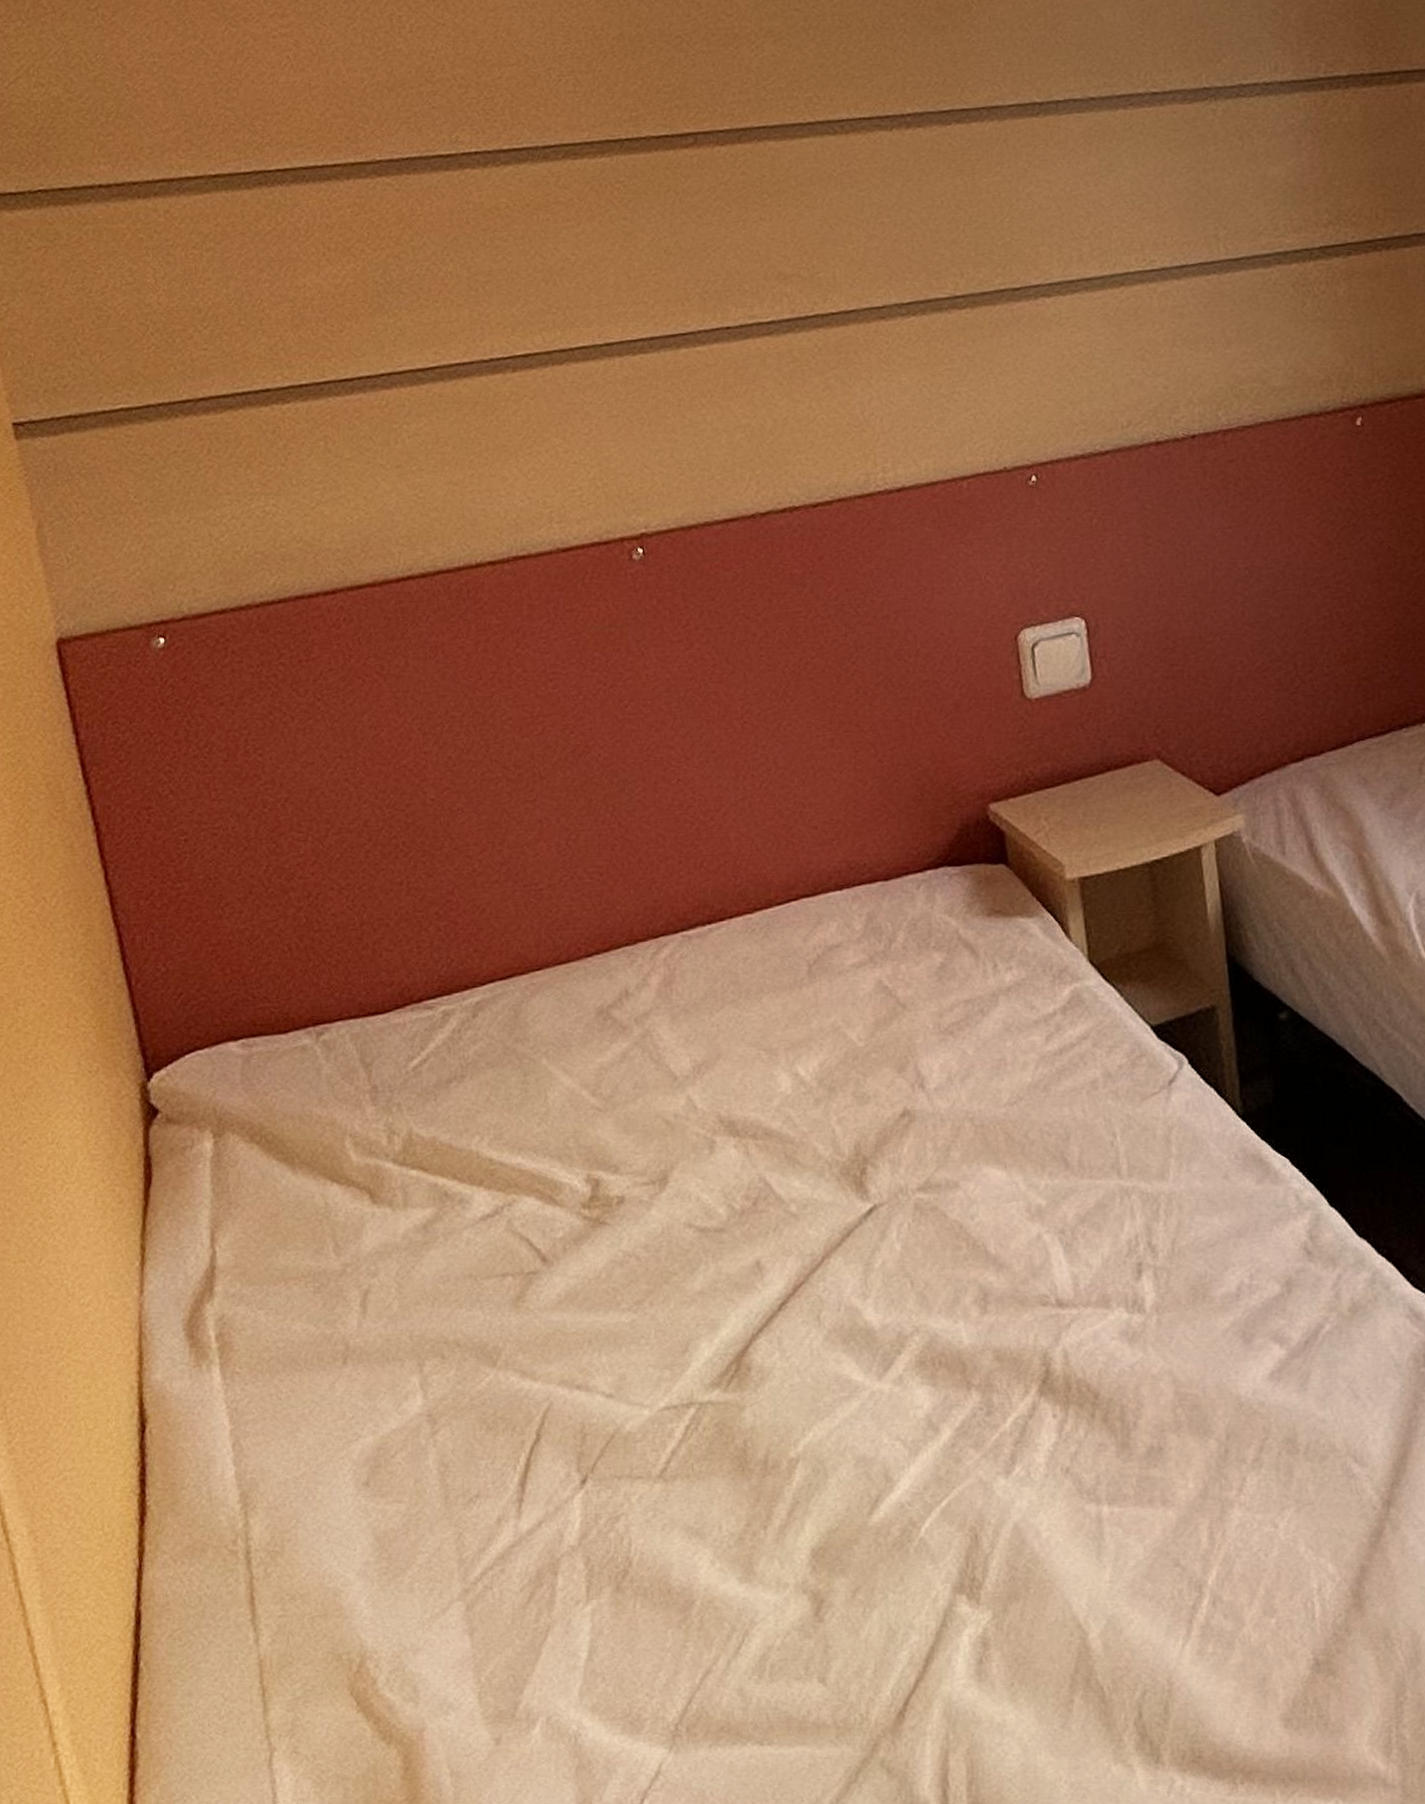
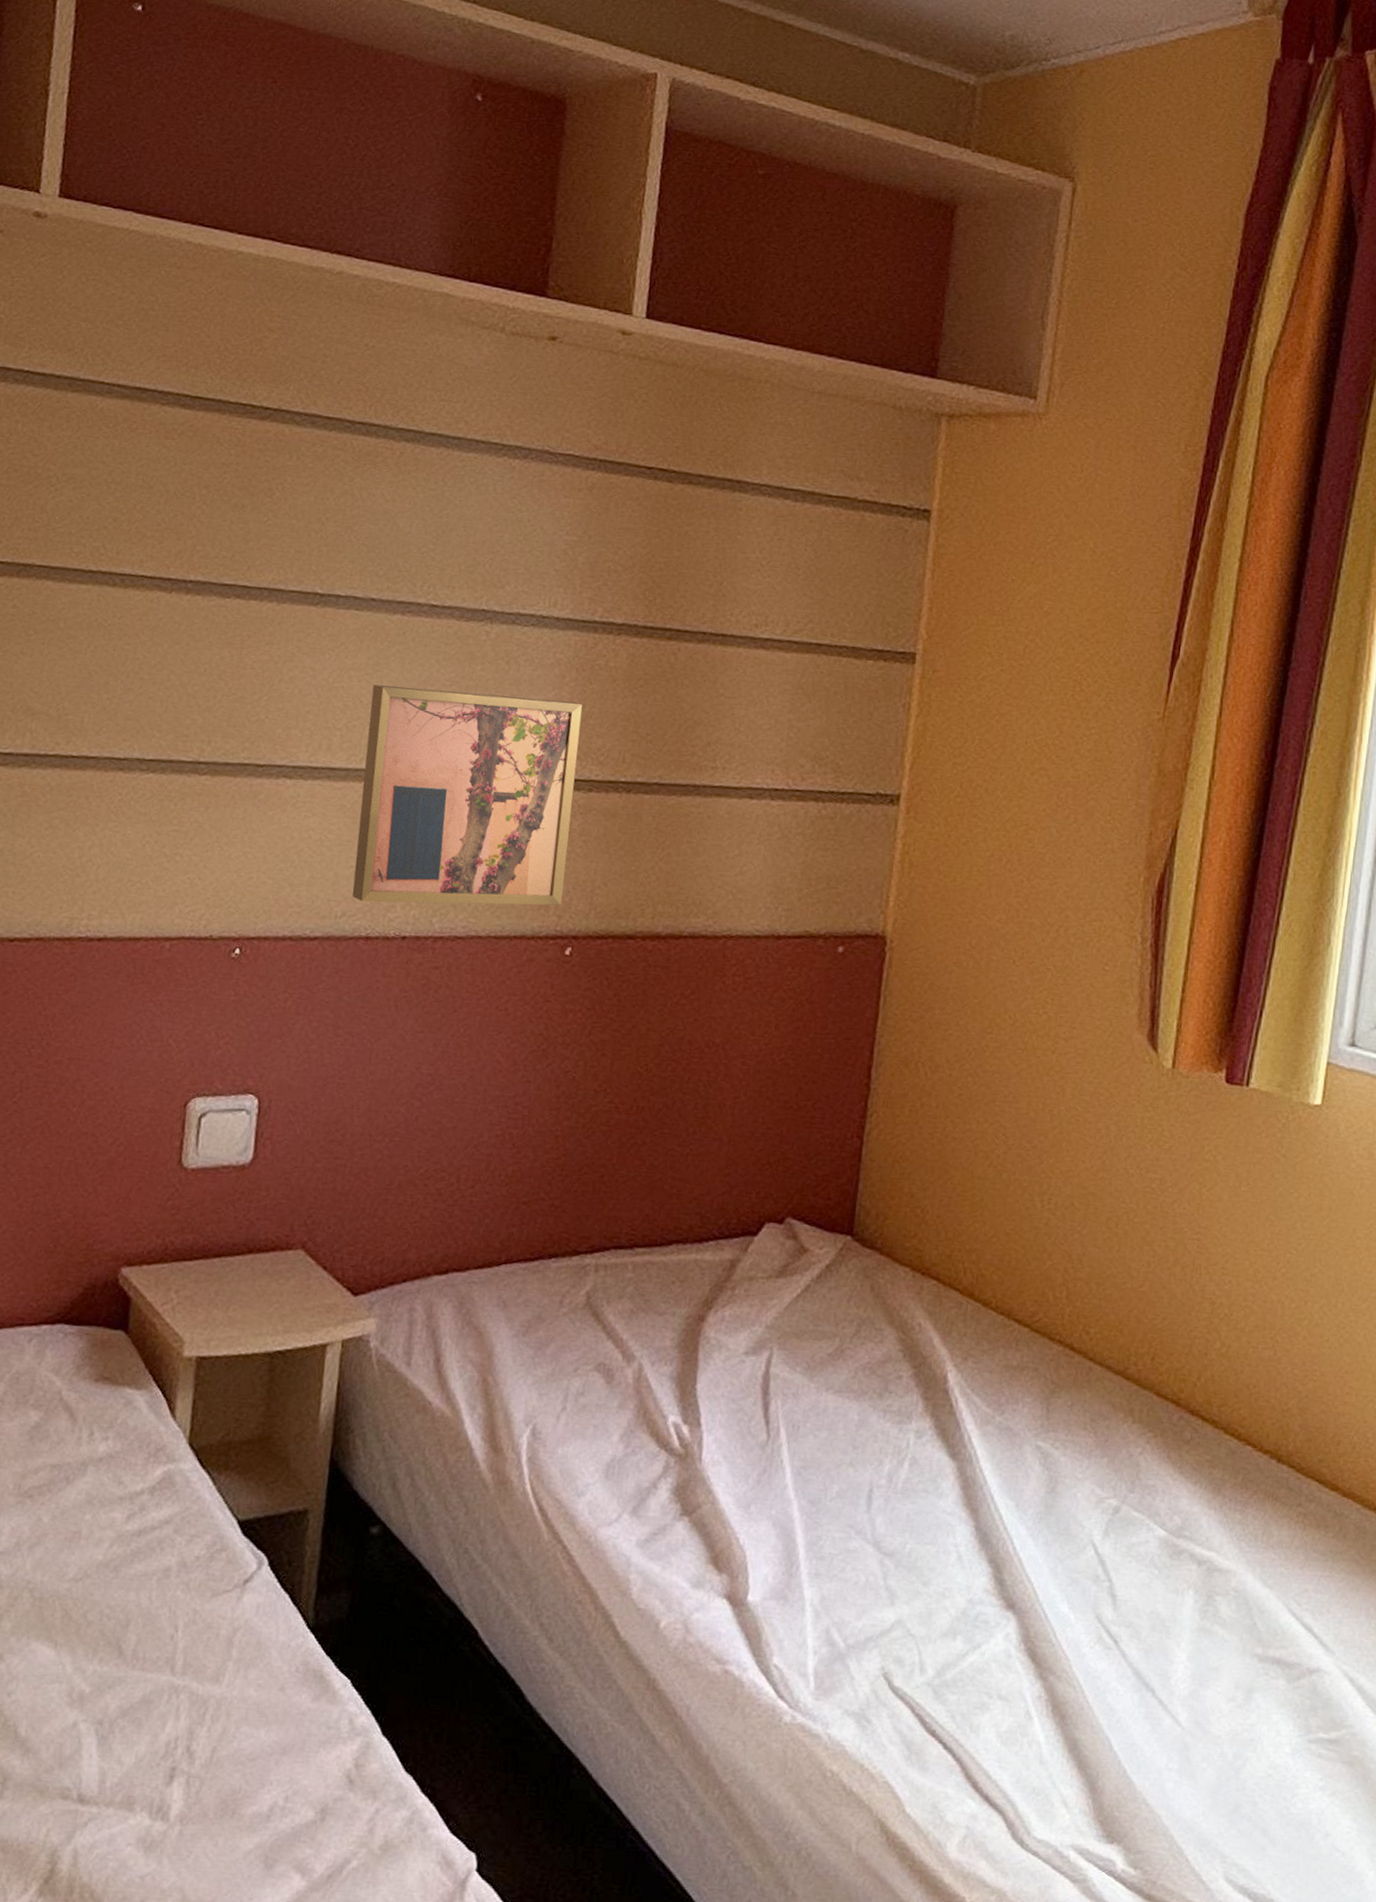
wall art: none [1111,166,1344,408] -> present [352,684,583,906]

